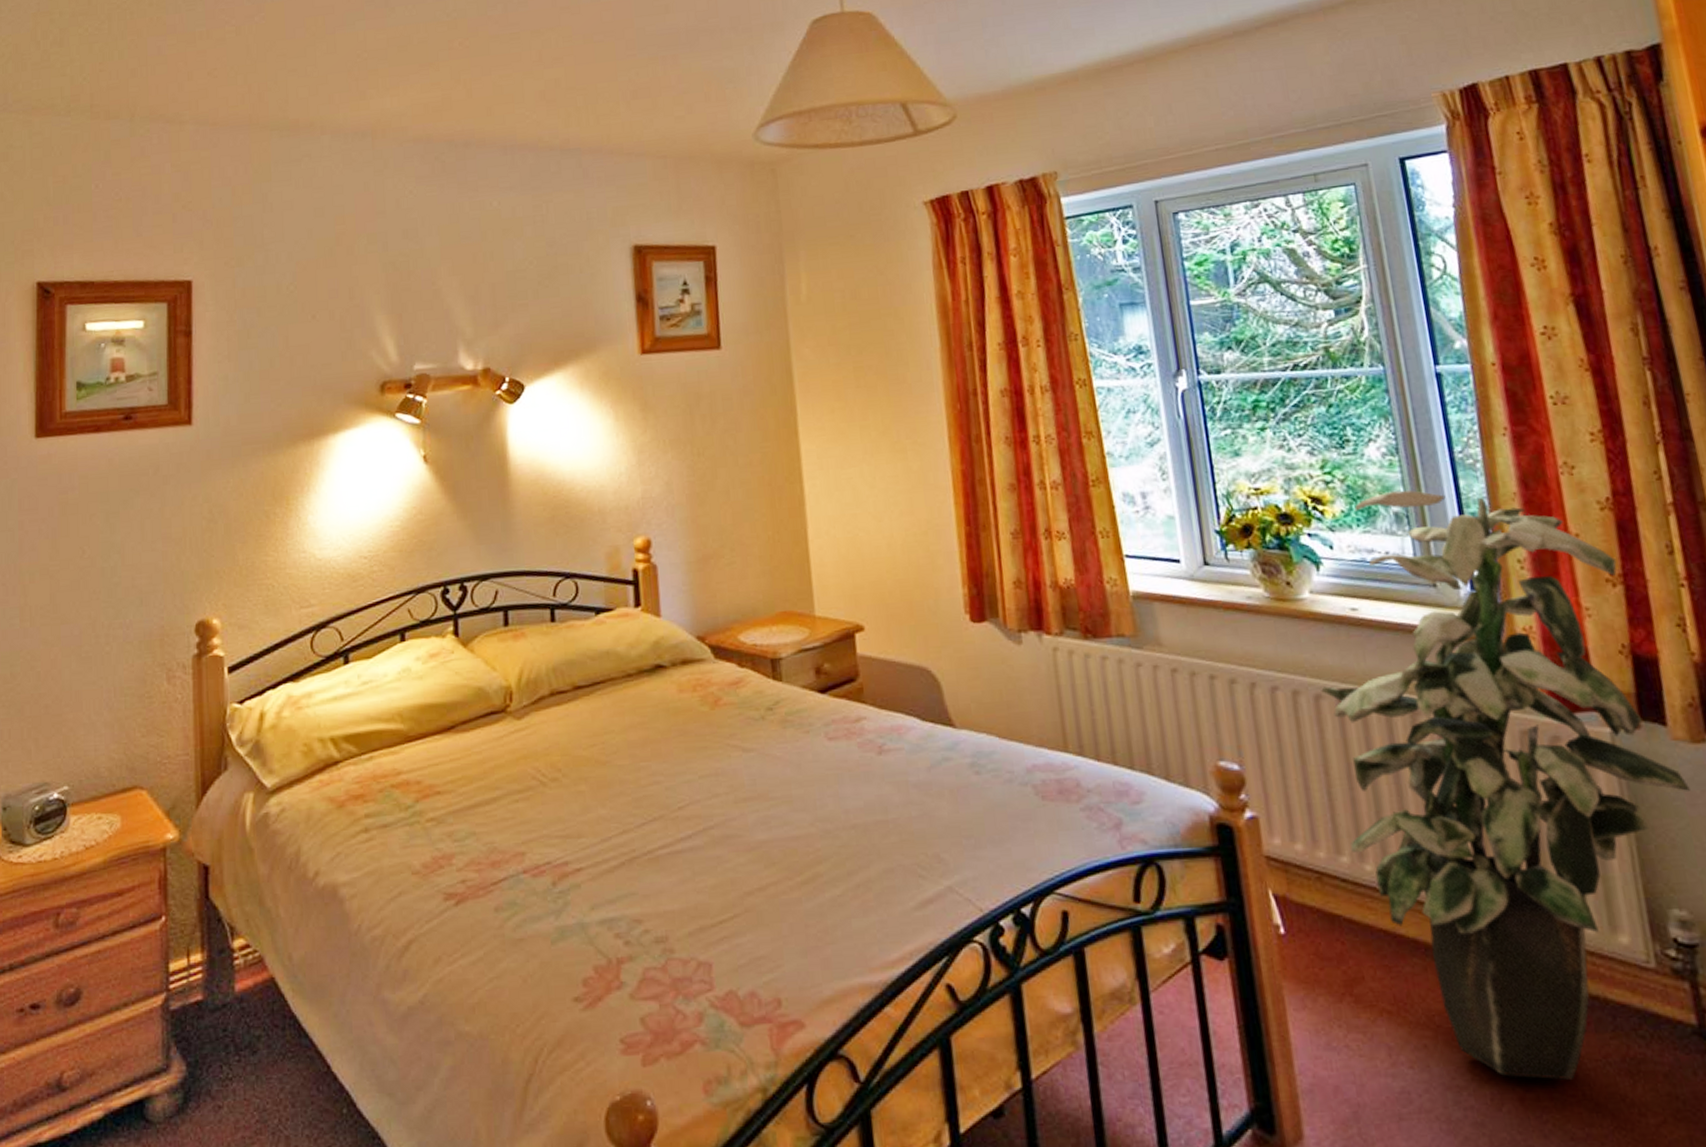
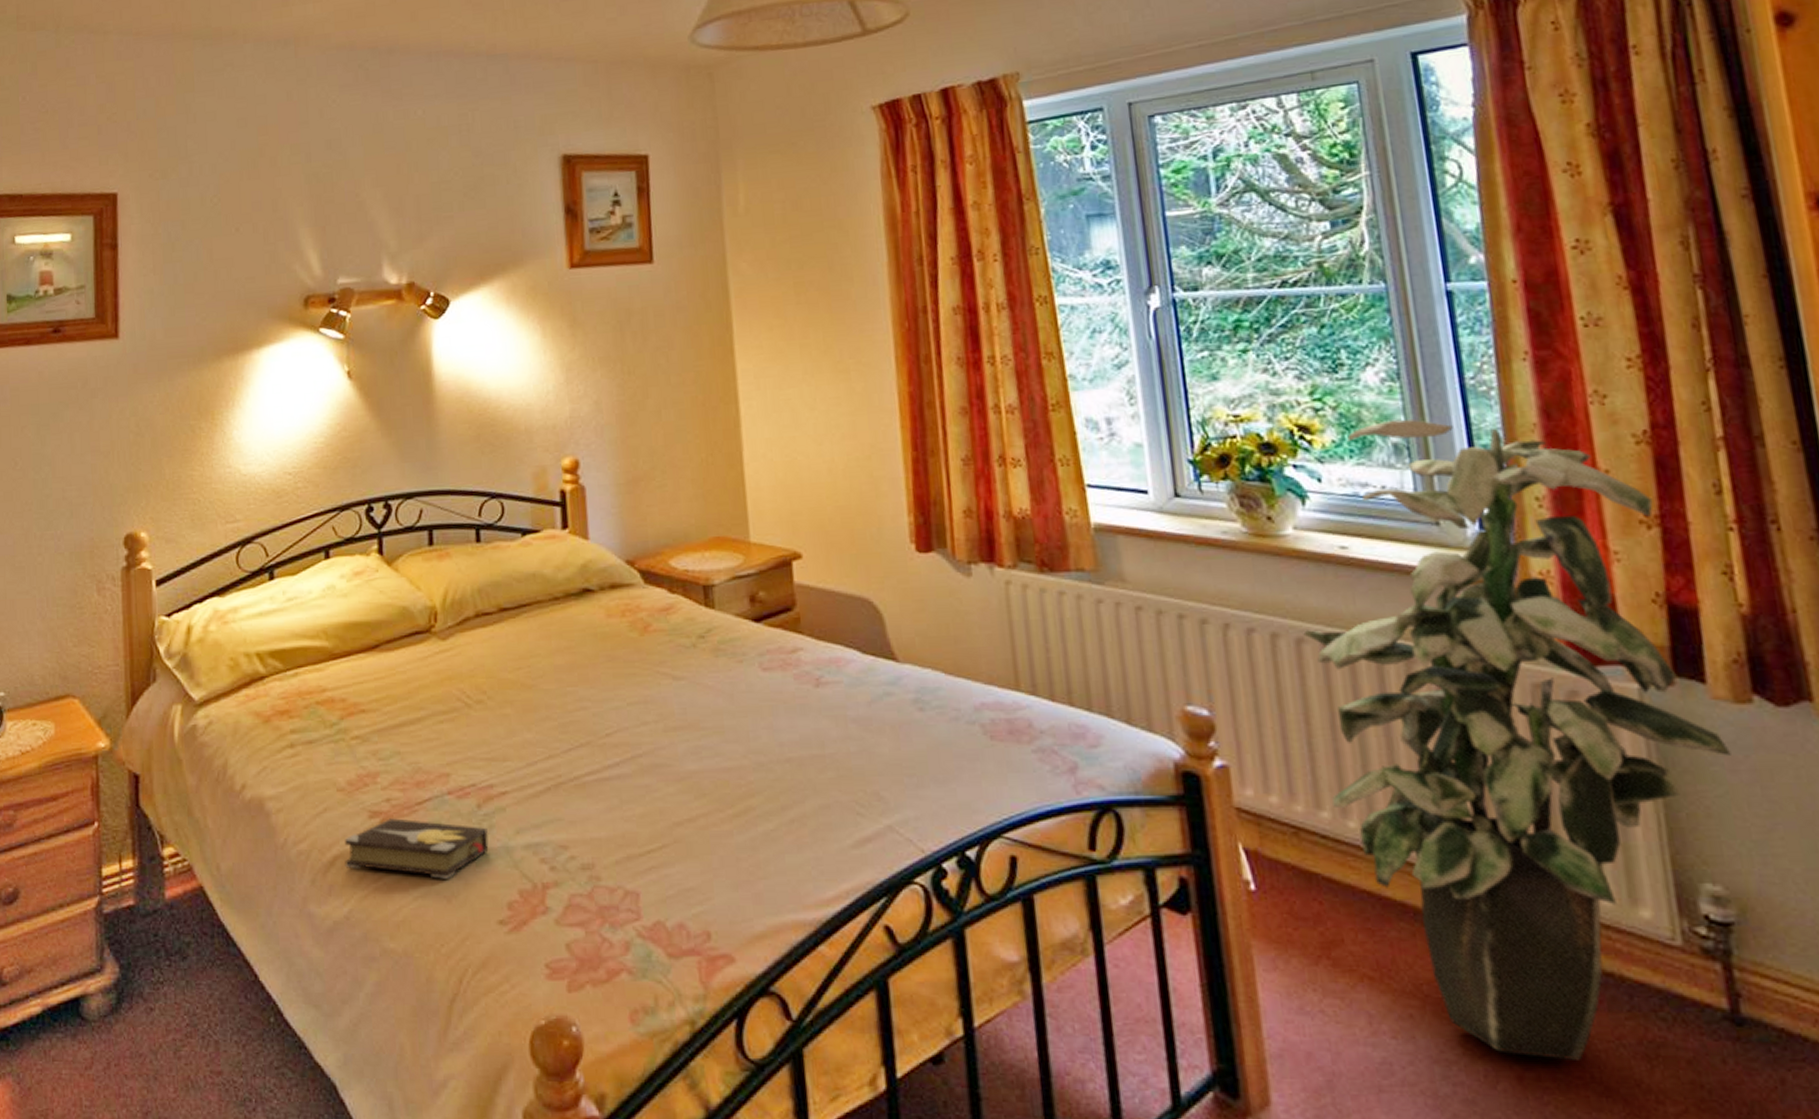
hardback book: none [420,899,564,959] -> present [345,818,489,879]

